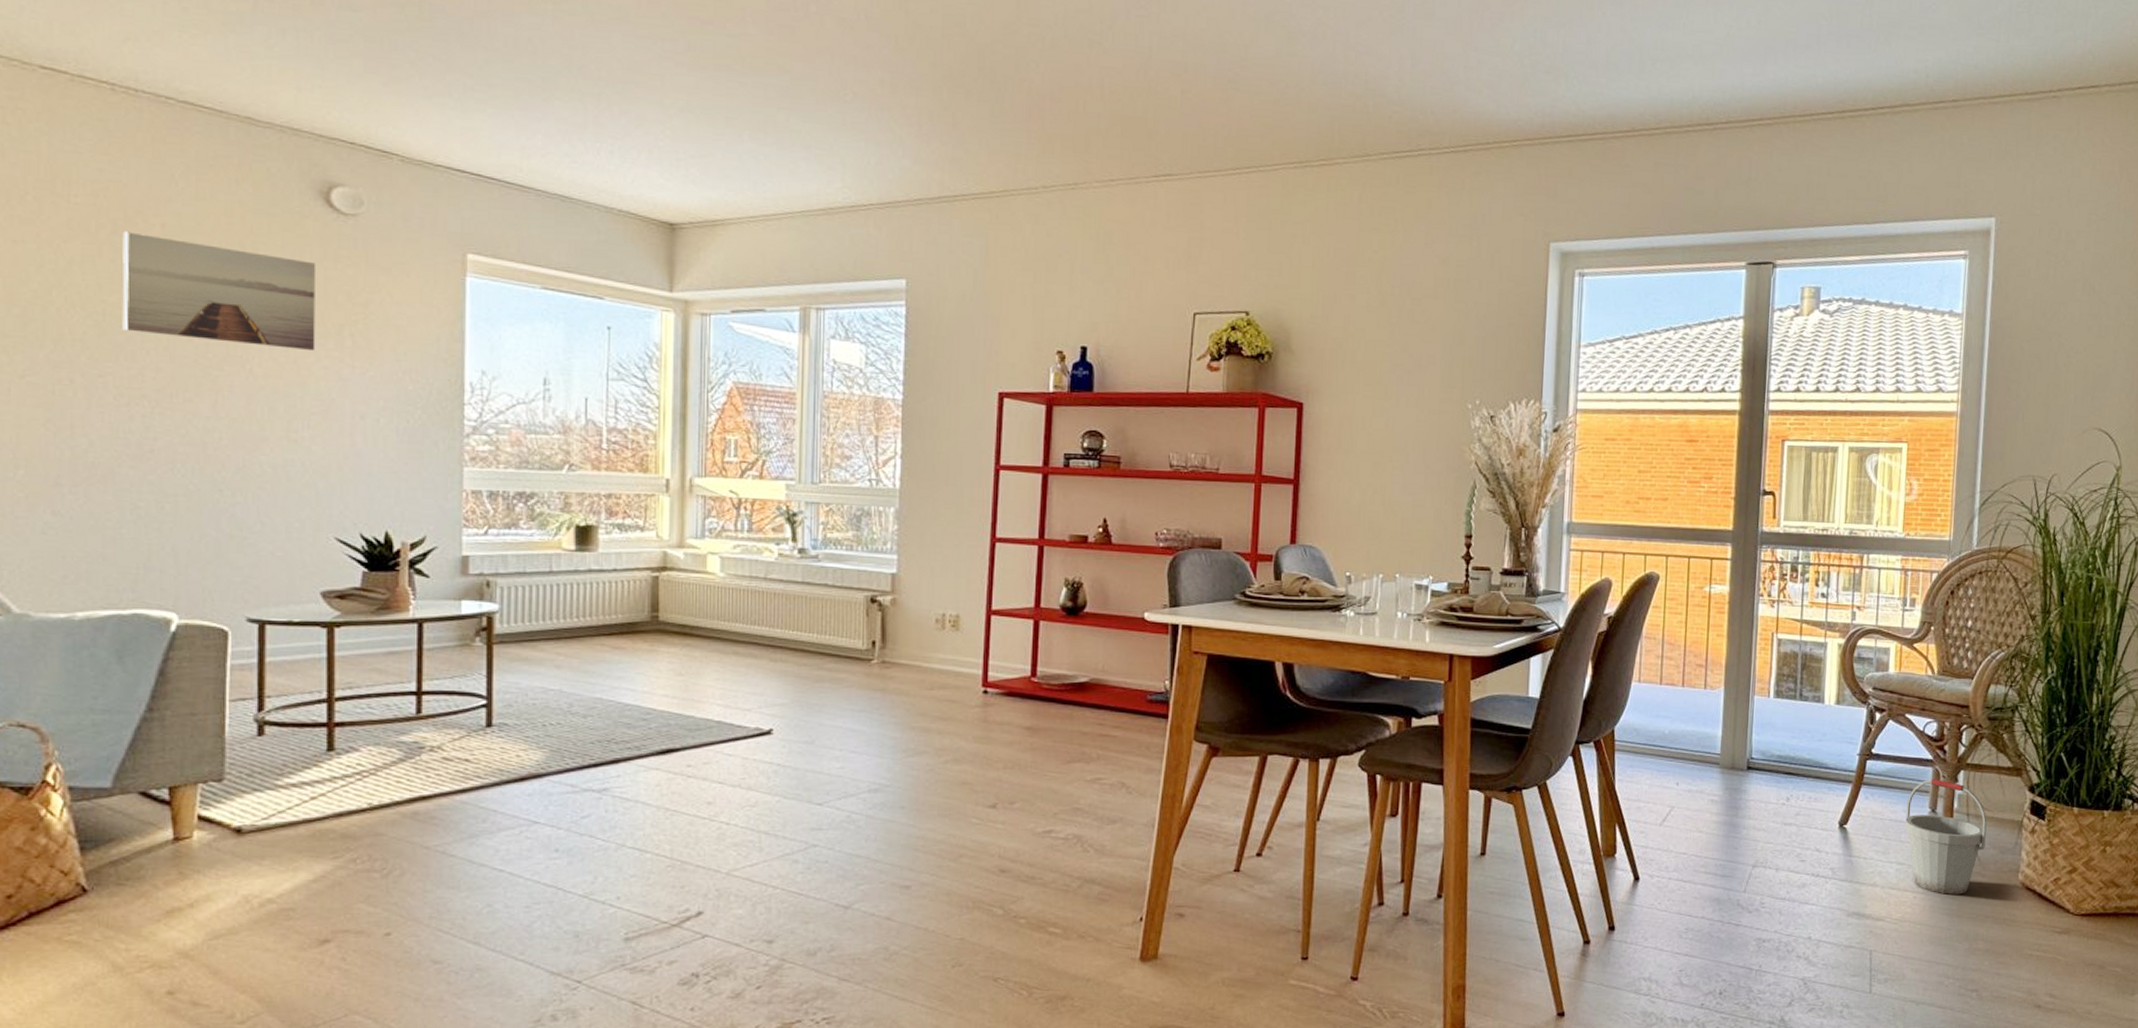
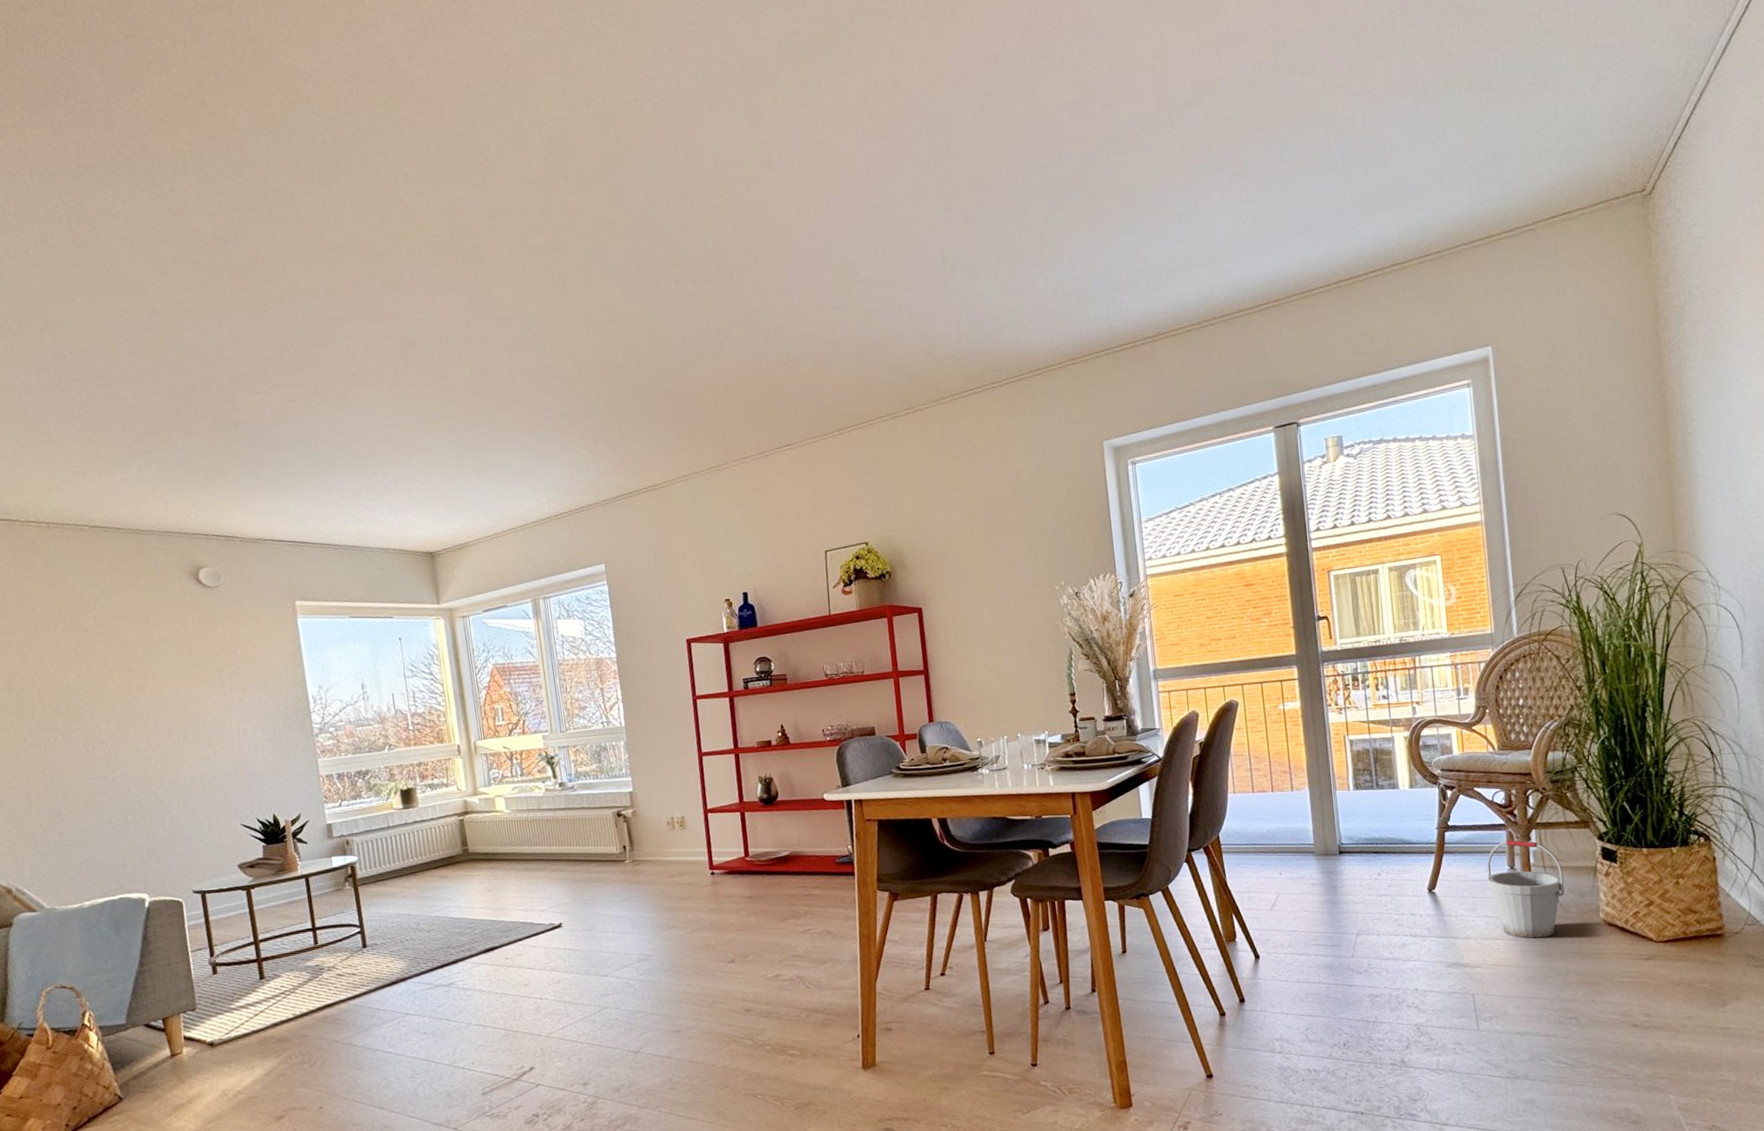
wall art: present [122,231,317,352] -> none [70,626,207,697]

